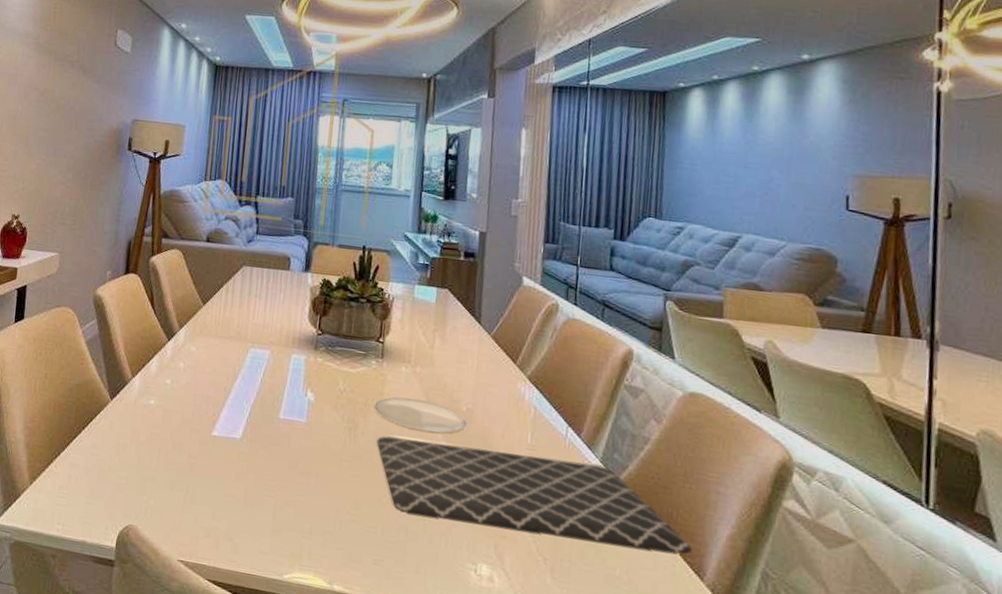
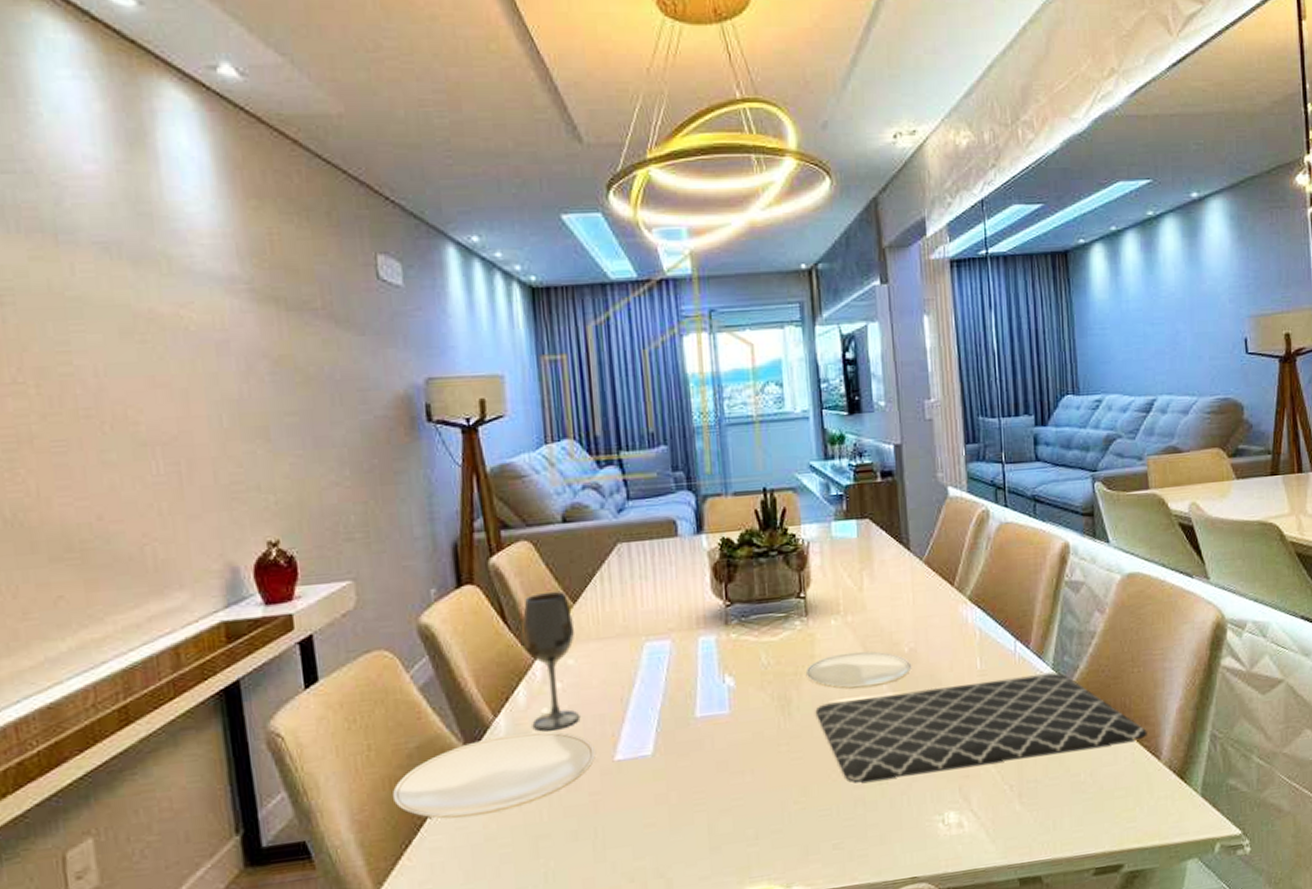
plate: none [53,391,199,451] -> present [392,731,595,819]
wine glass: none [157,291,201,399] -> present [522,592,580,730]

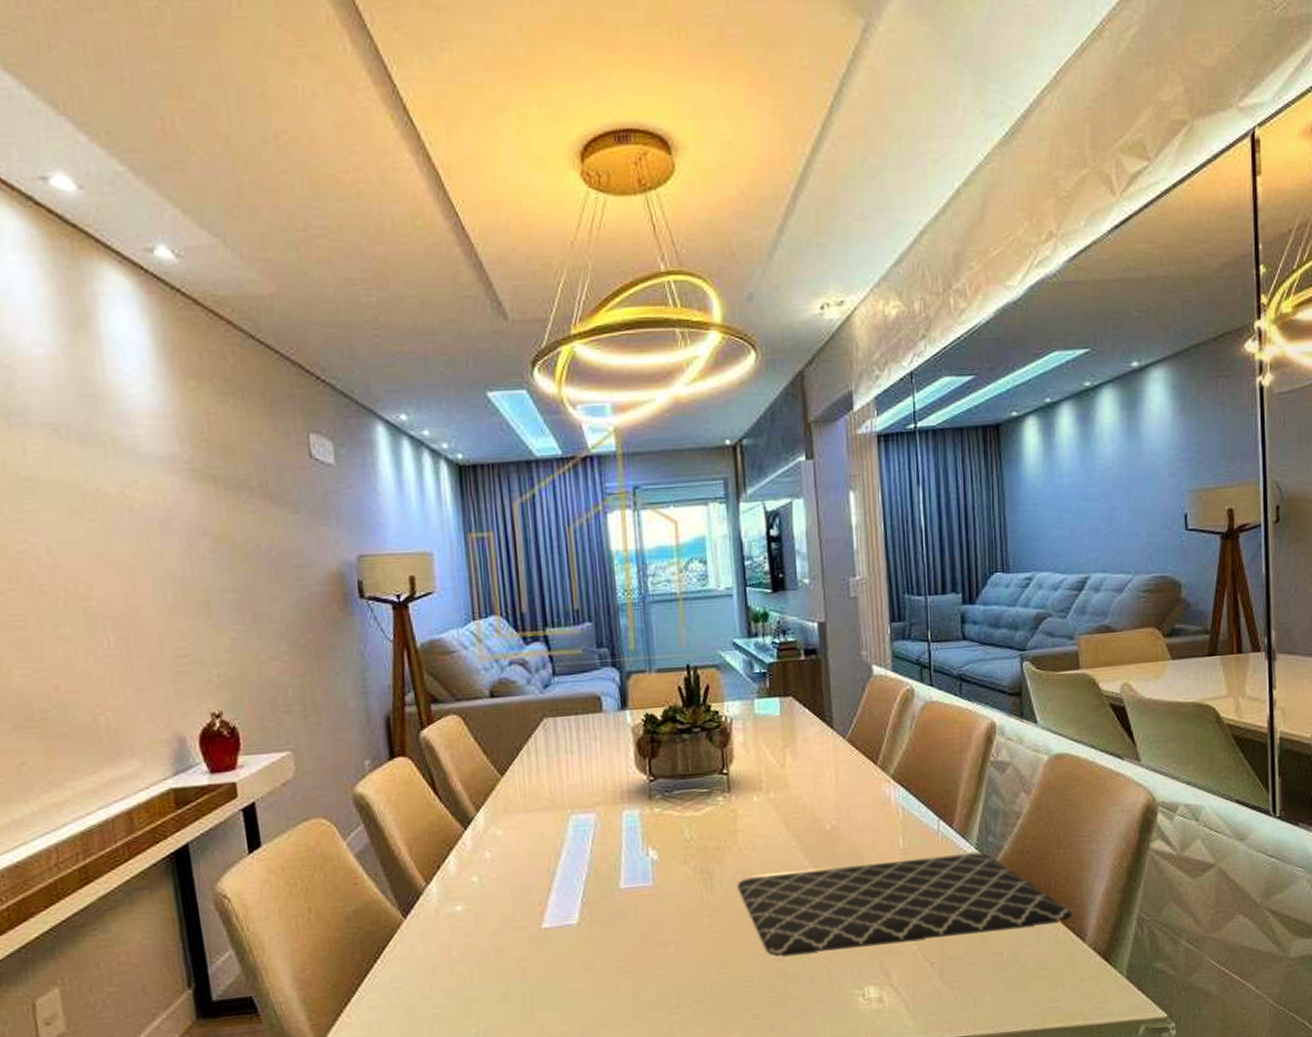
plate: present [392,731,595,819] -> none [331,898,523,980]
wine glass: present [522,592,580,730] -> none [452,765,509,898]
plate: present [805,651,912,690] -> none [727,827,834,865]

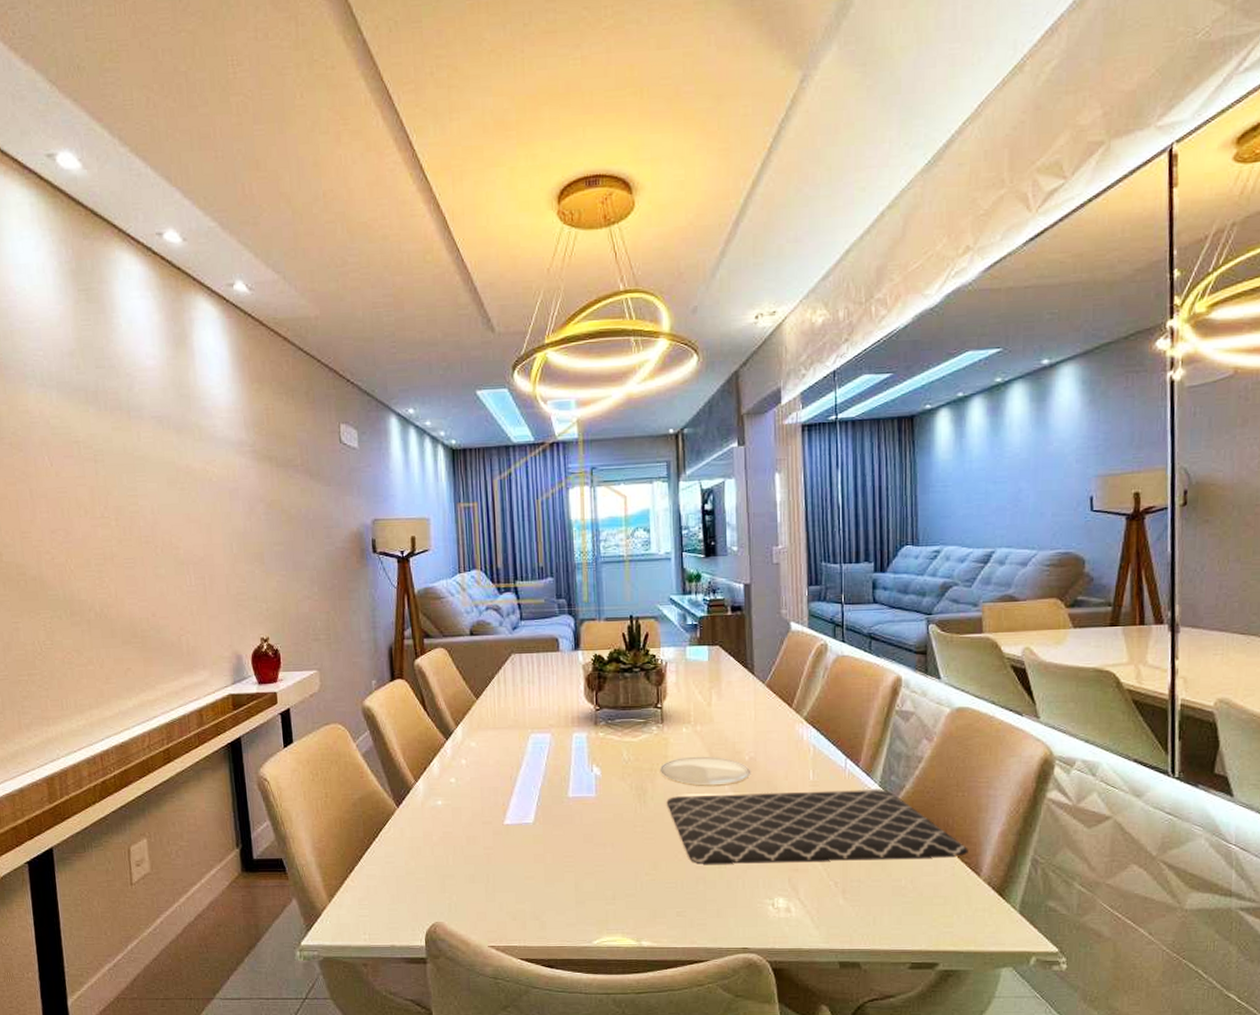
plate: none [727,827,834,865] -> present [659,756,751,787]

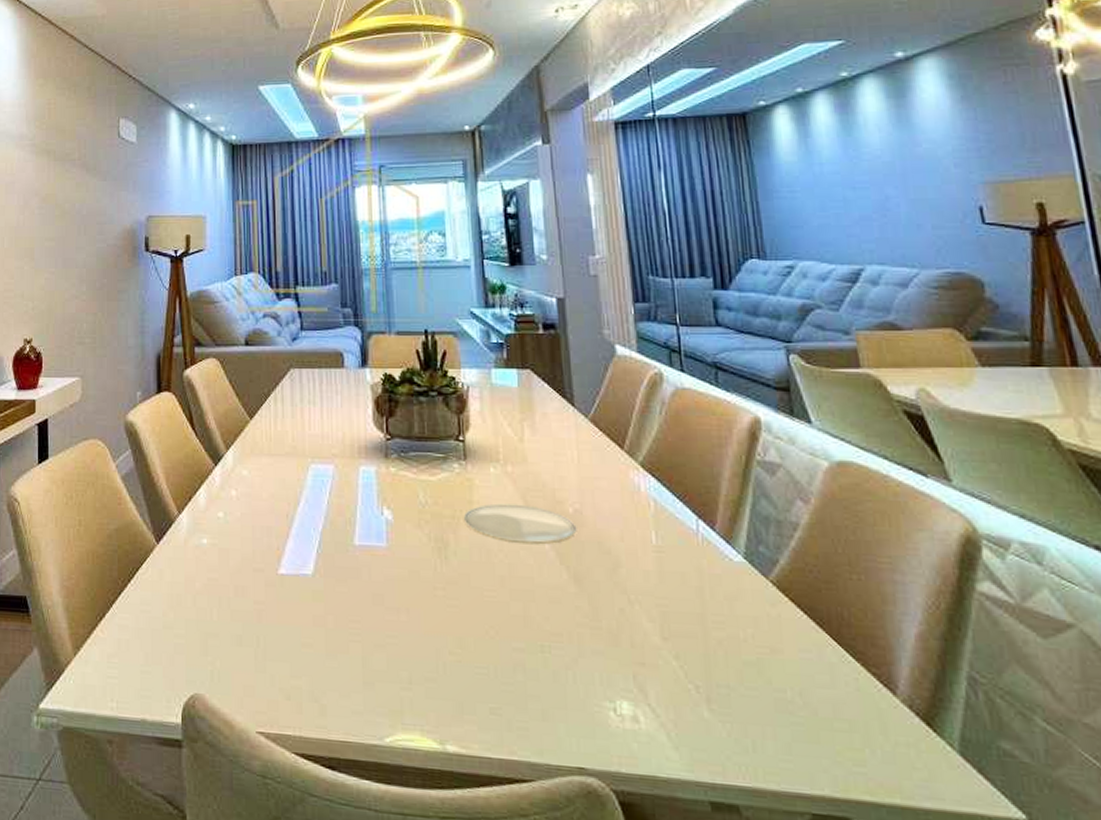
placemat: present [666,788,968,864] -> none [473,553,876,664]

